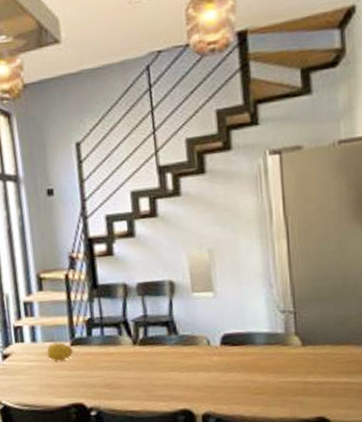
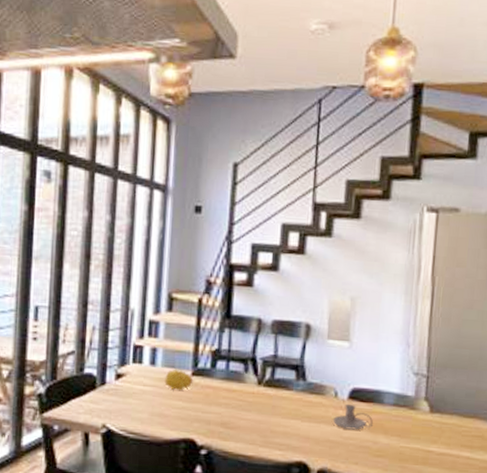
candle holder: none [209,349,248,374] -> present [332,403,373,430]

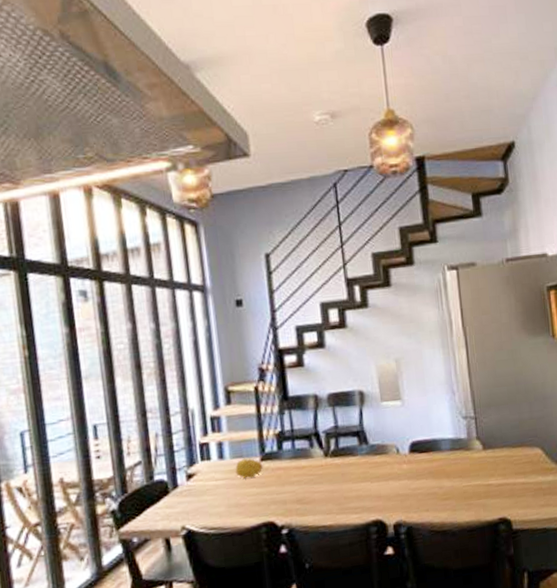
candle holder: present [332,403,373,430] -> none [399,456,435,481]

